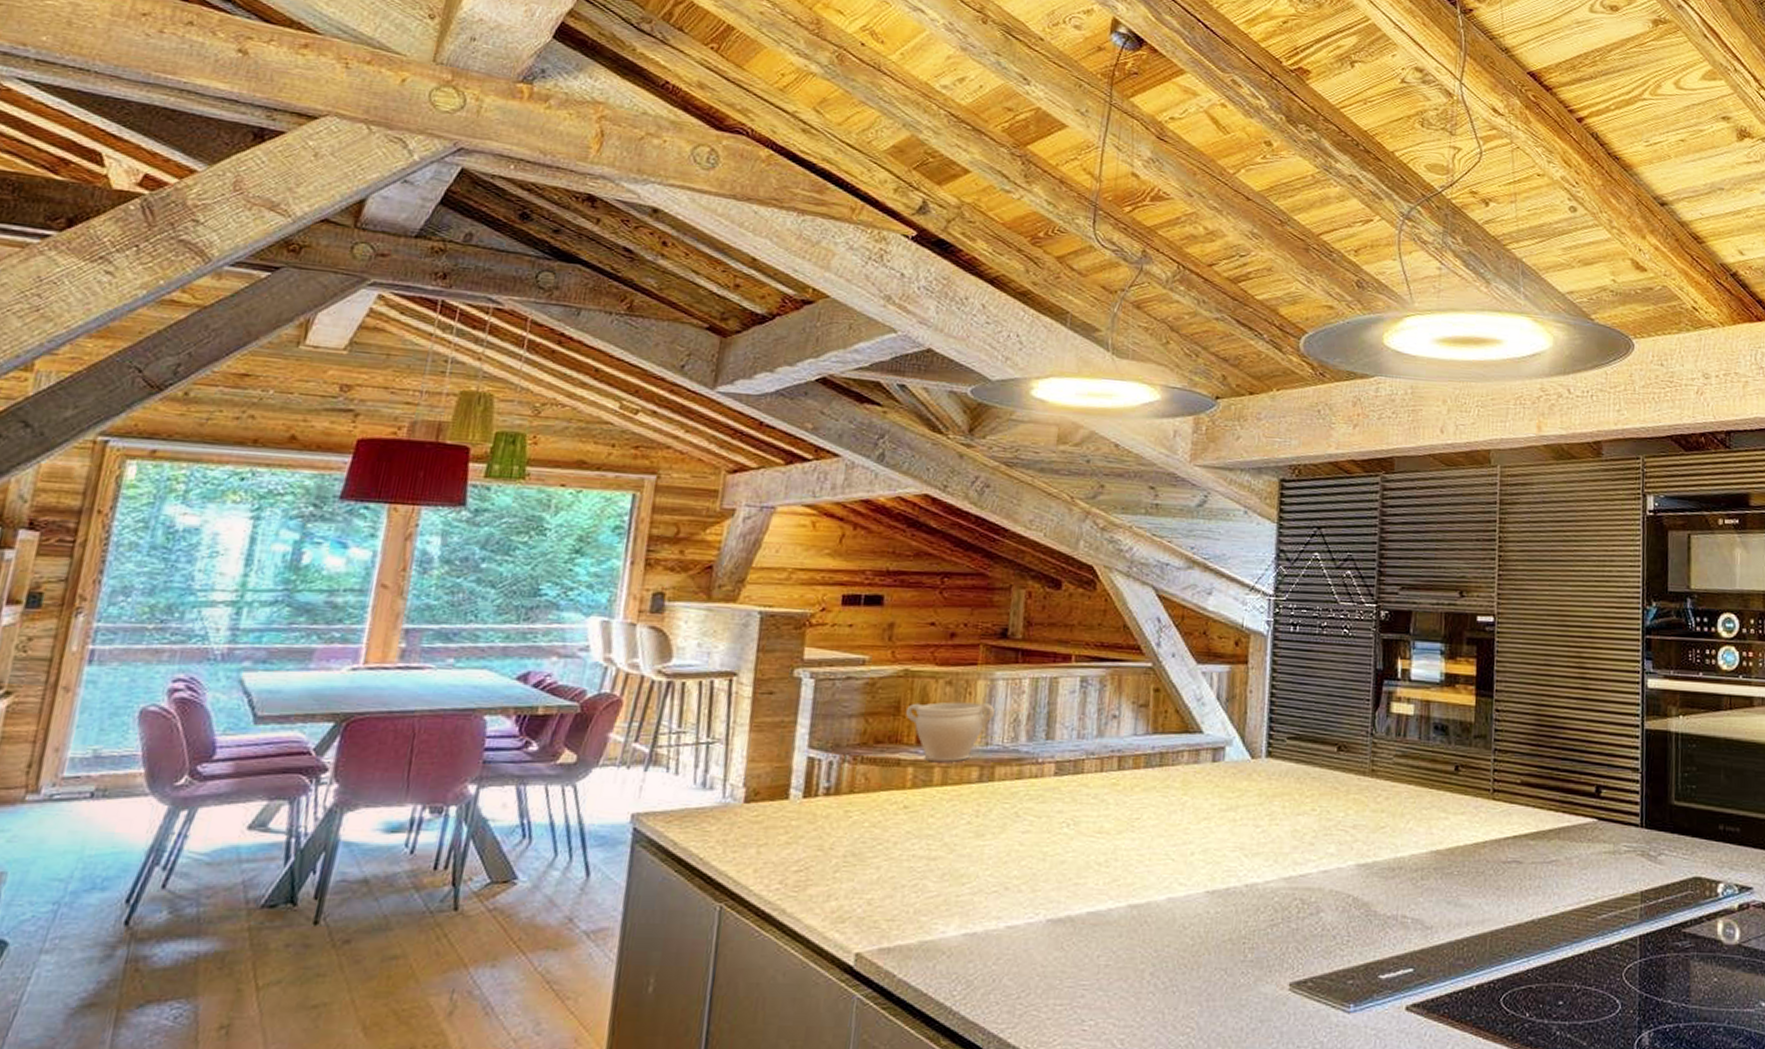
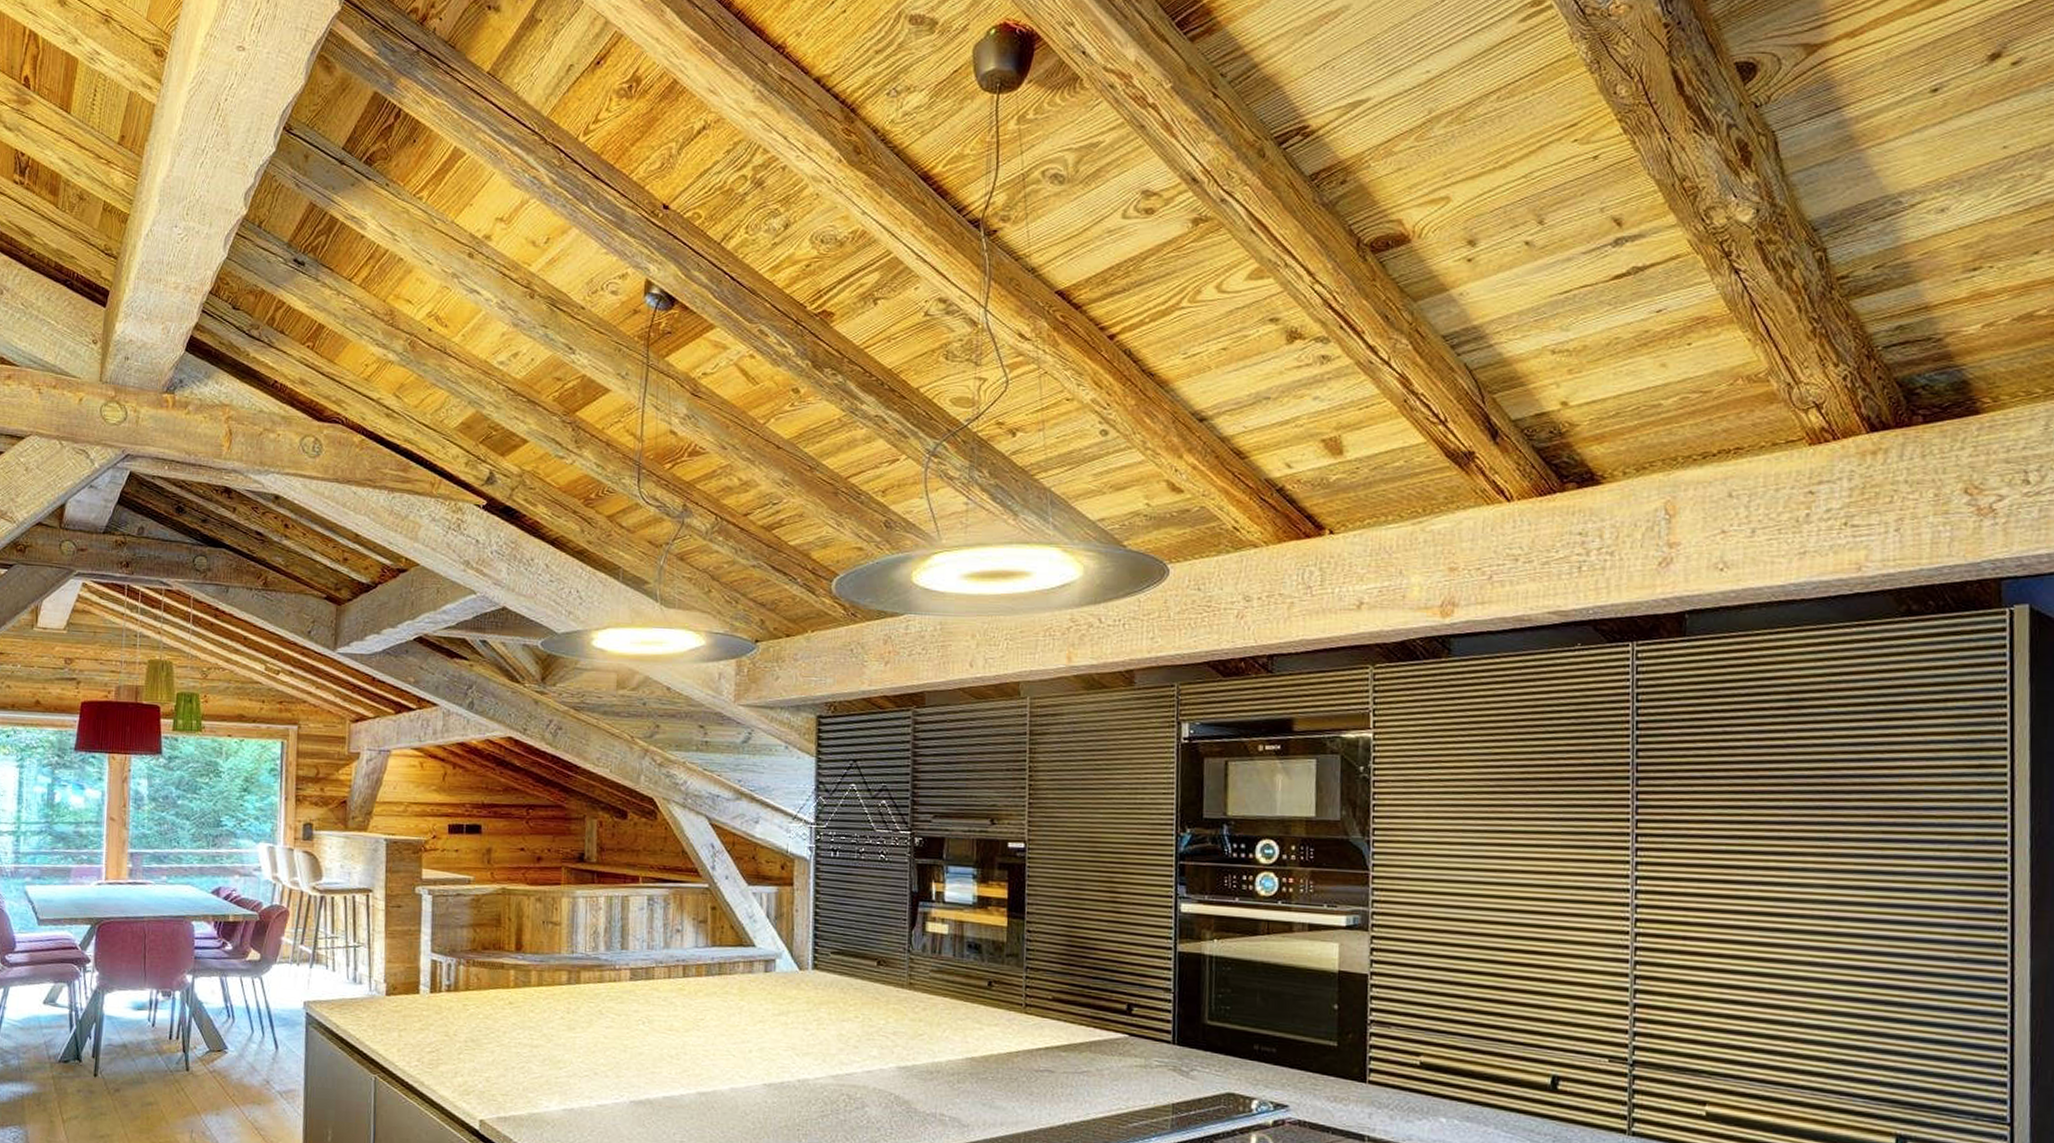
ceramic pot: present [906,702,996,763] -> none [506,916,578,967]

